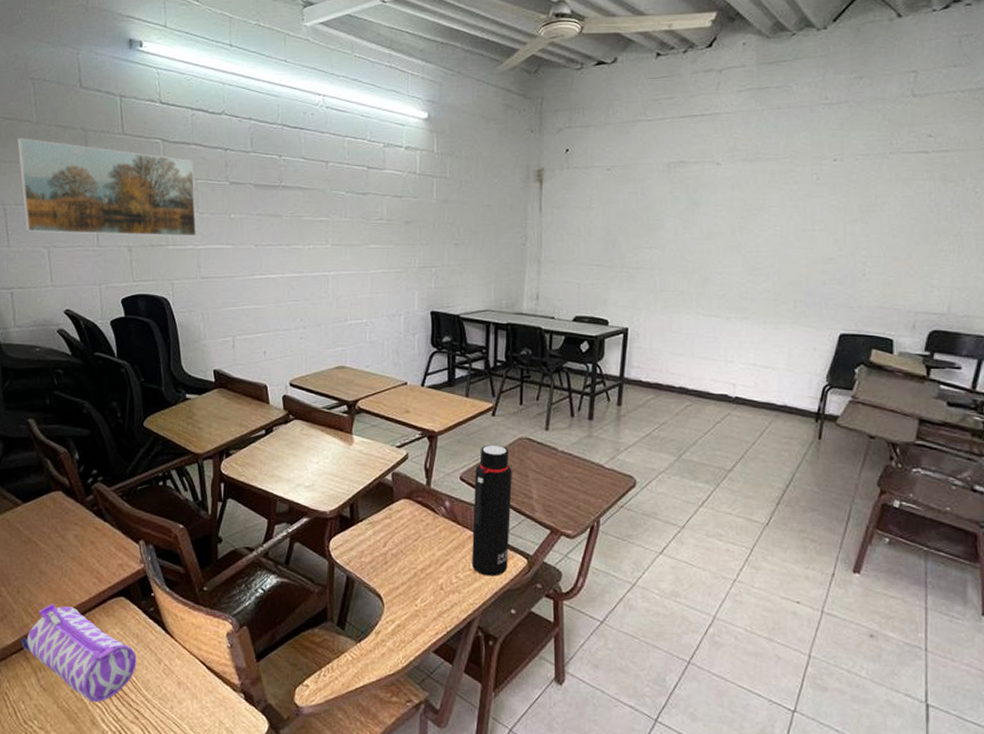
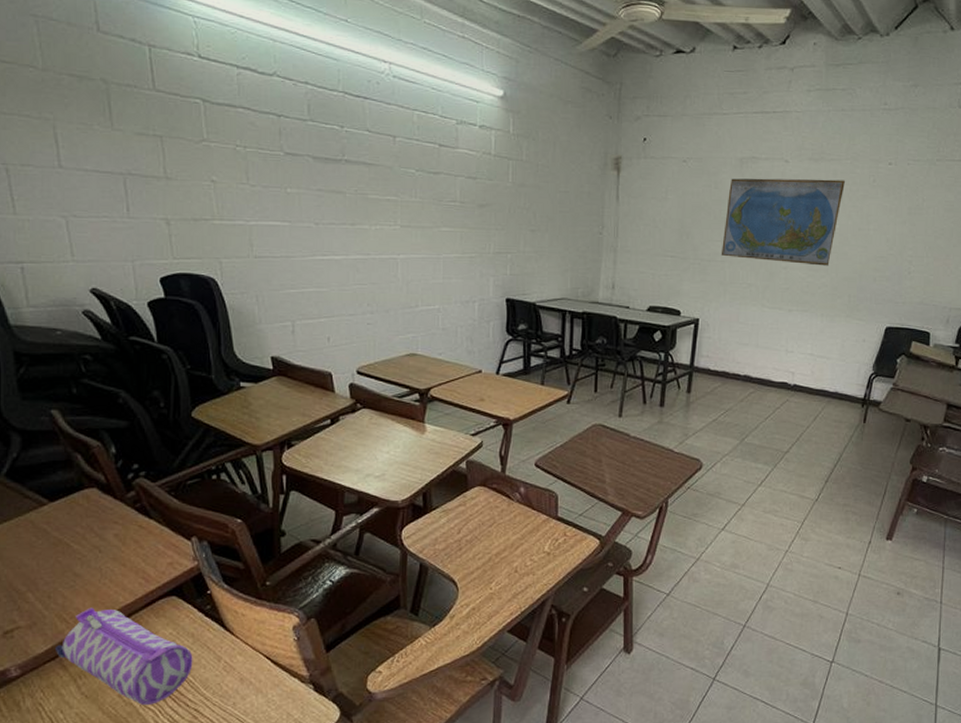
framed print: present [16,138,197,237] -> none [18,86,247,211]
water bottle: present [472,444,512,576] -> none [546,431,586,557]
world map: none [649,180,785,270] -> present [721,178,846,266]

